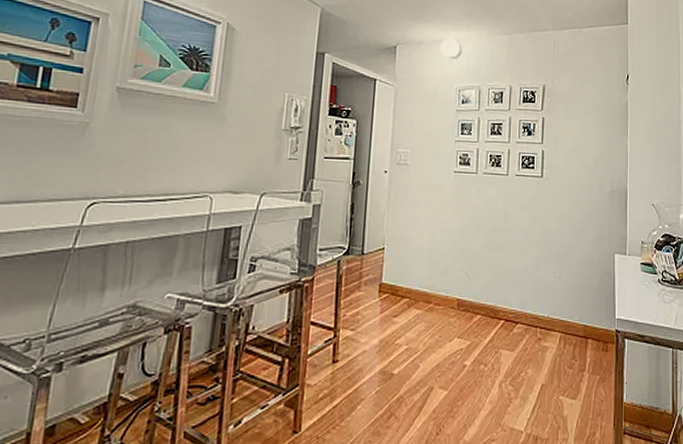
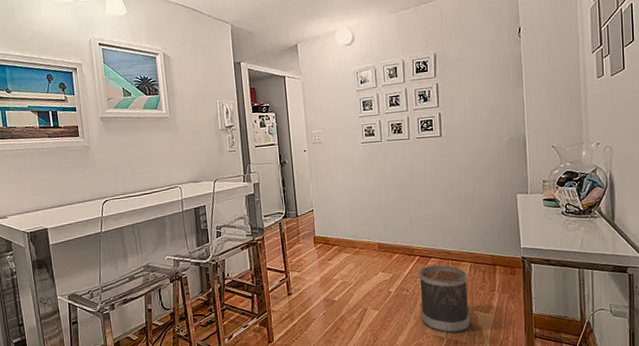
wastebasket: none [499,334,556,425] -> present [419,265,471,333]

